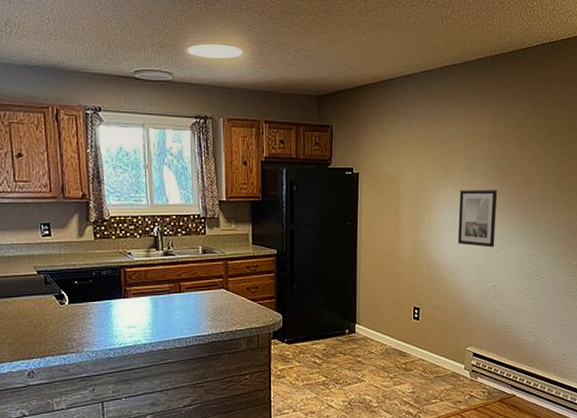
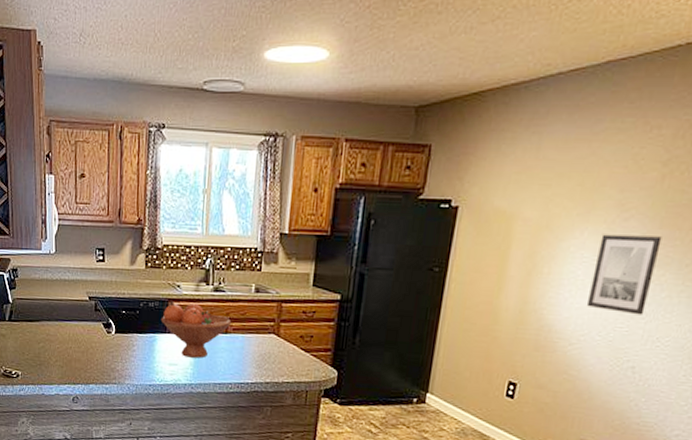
fruit bowl: none [114,267,184,319] -> present [160,303,232,358]

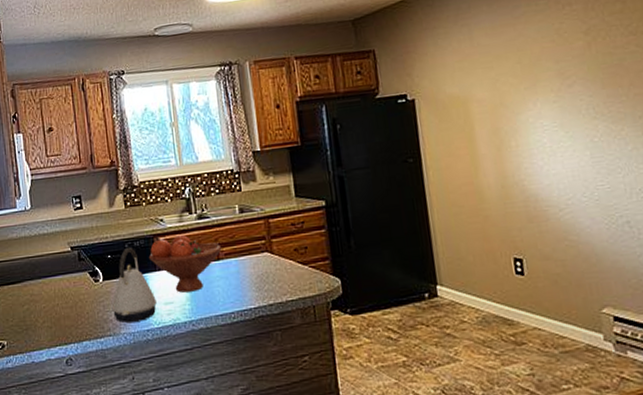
kettle: none [119,307,162,376] -> present [111,248,157,323]
wall art: present [587,234,662,315] -> none [553,95,619,172]

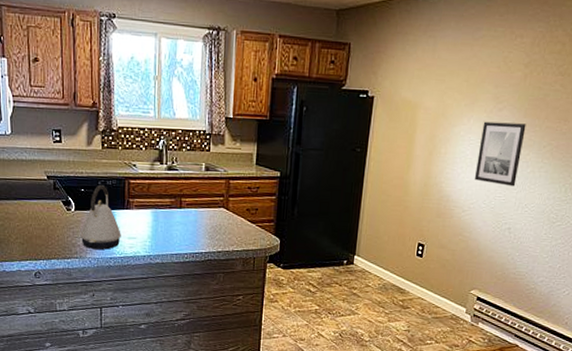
fruit bowl: present [148,234,222,293] -> none [118,181,185,232]
wall art: none [553,95,619,172] -> present [475,121,526,187]

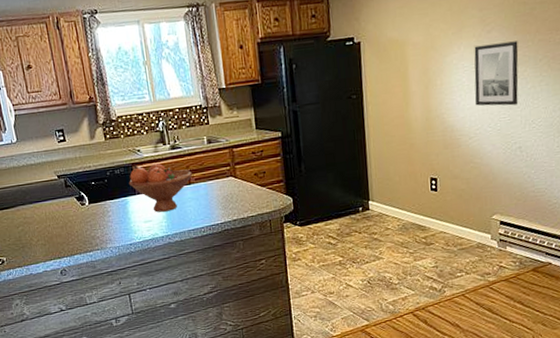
kettle: present [80,185,121,250] -> none [97,175,138,239]
fruit bowl: none [118,181,185,232] -> present [128,163,193,212]

